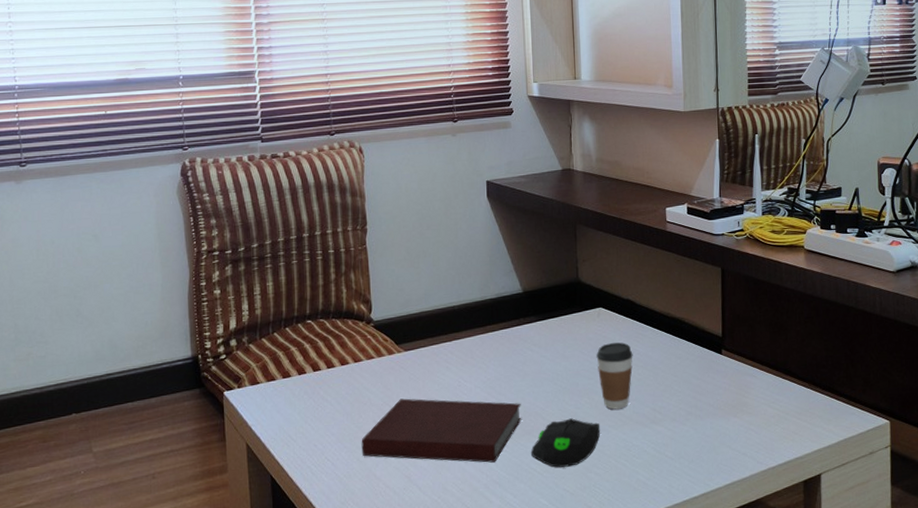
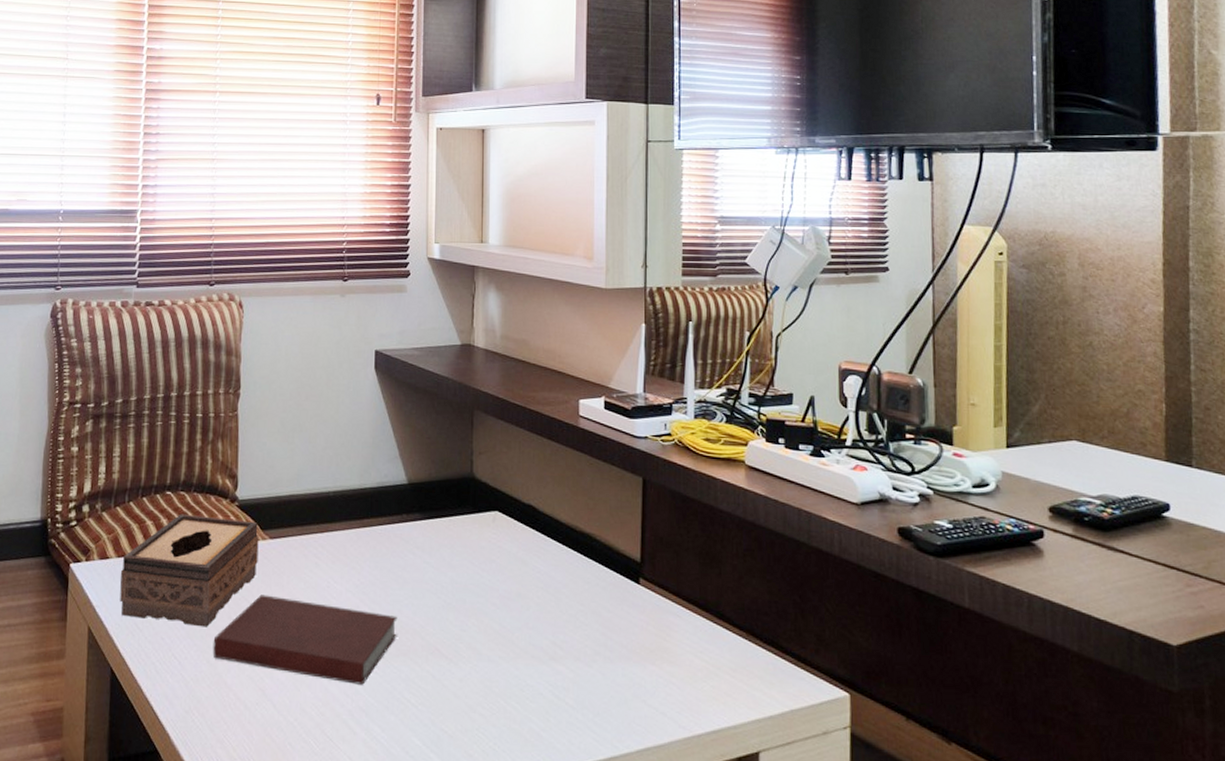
tissue box: none [271,338,395,432] -> present [120,513,259,627]
computer mouse: present [530,418,601,468] -> none [404,642,489,702]
coffee cup: present [596,342,633,410] -> none [488,555,532,638]

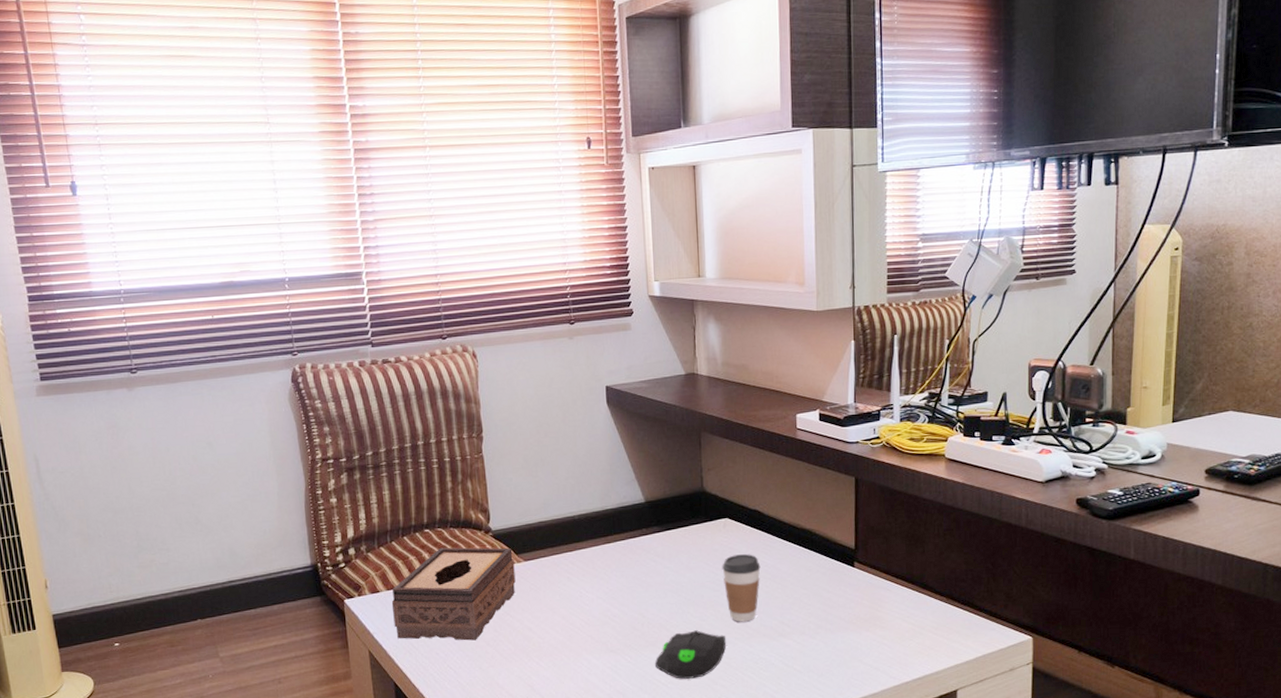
notebook: present [213,594,398,685] -> none [483,608,645,673]
computer mouse: none [404,642,489,702] -> present [654,630,727,679]
coffee cup: none [488,555,532,638] -> present [722,554,761,622]

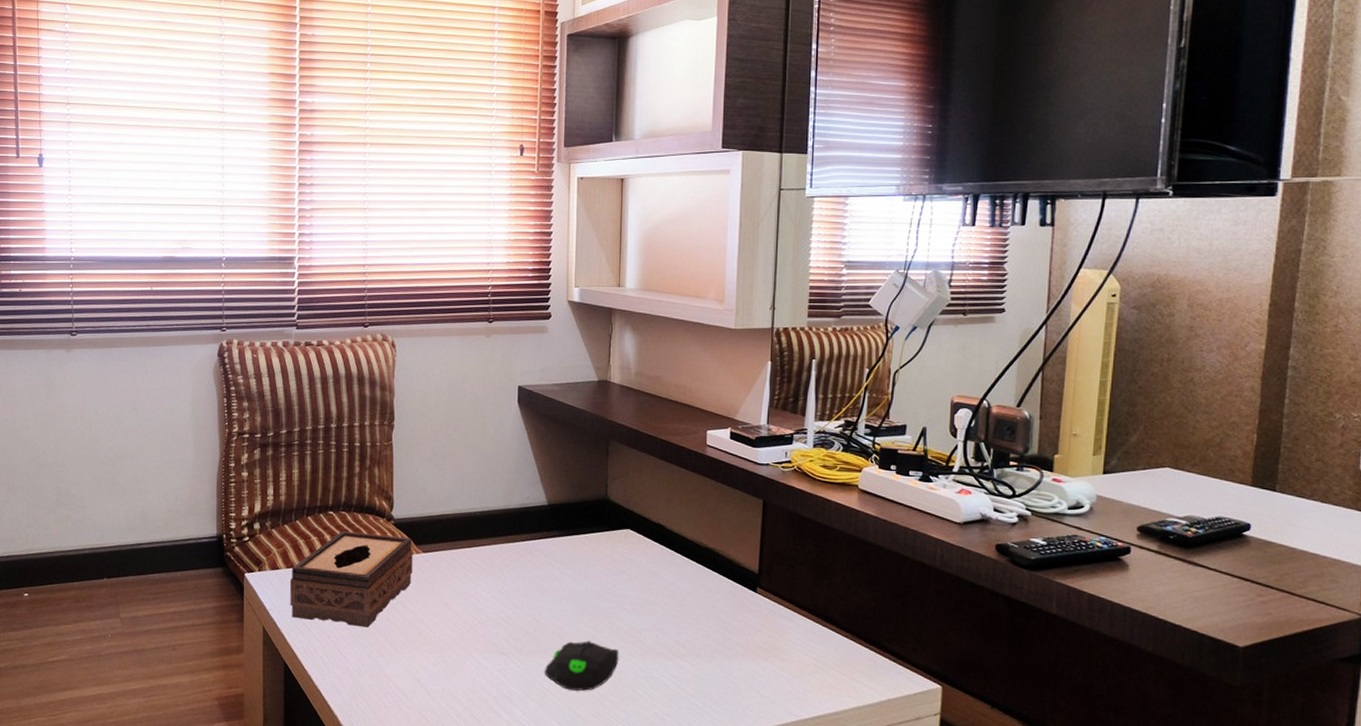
coffee cup: present [722,554,761,622] -> none [620,567,660,638]

